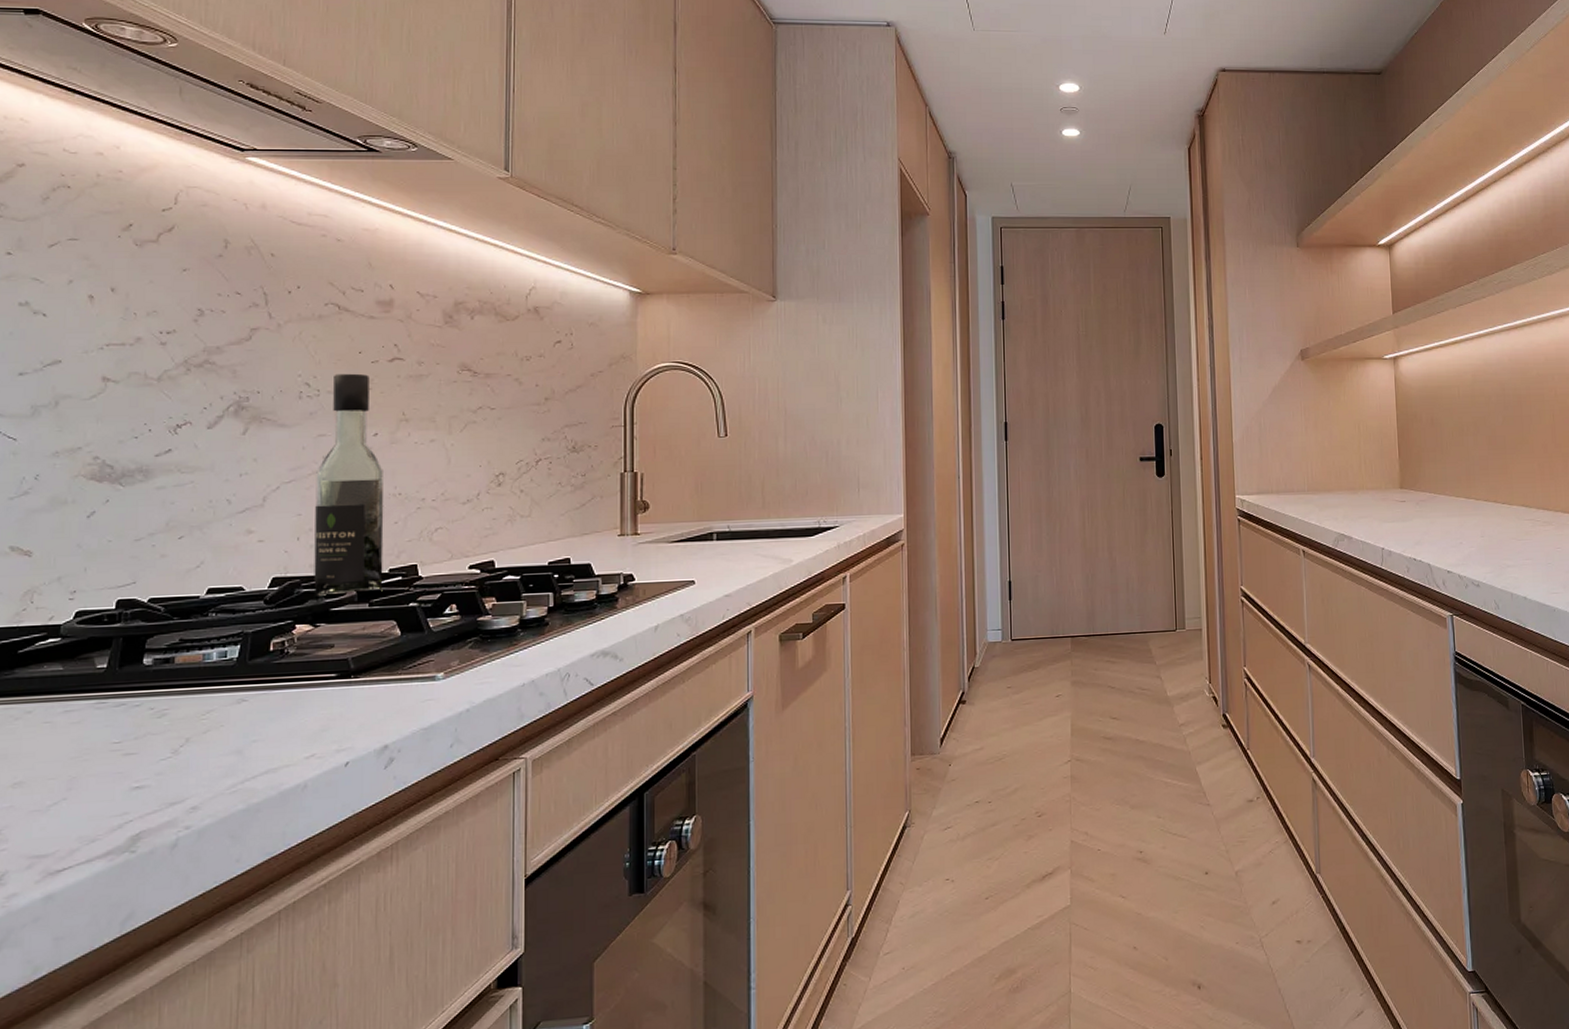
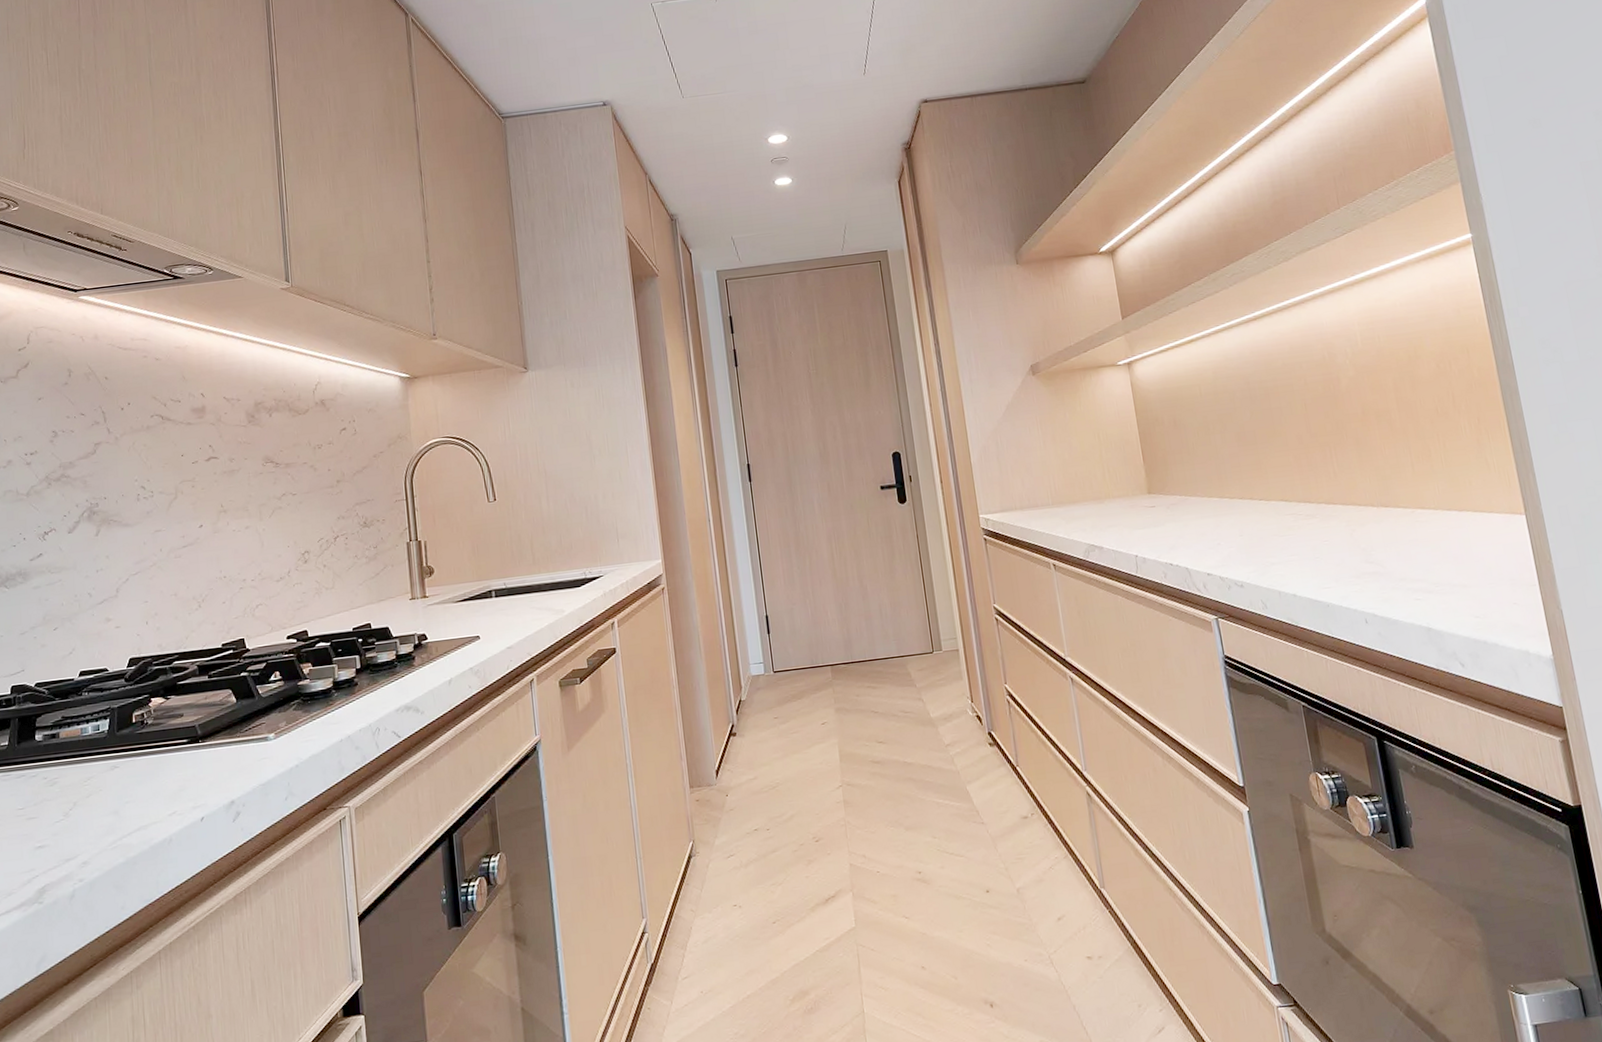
bottle: present [314,373,384,596] -> none [156,474,218,672]

